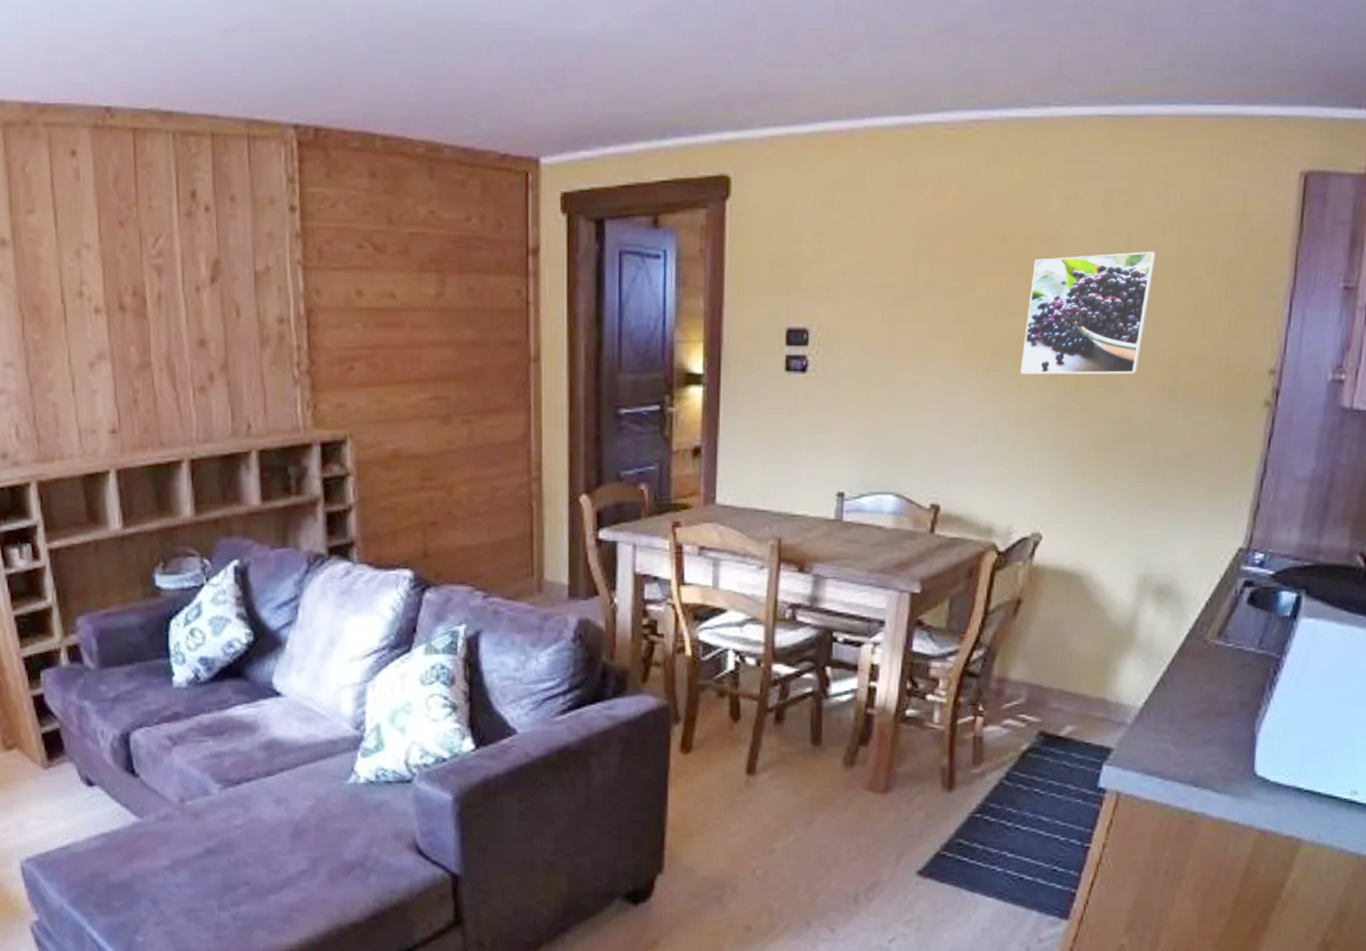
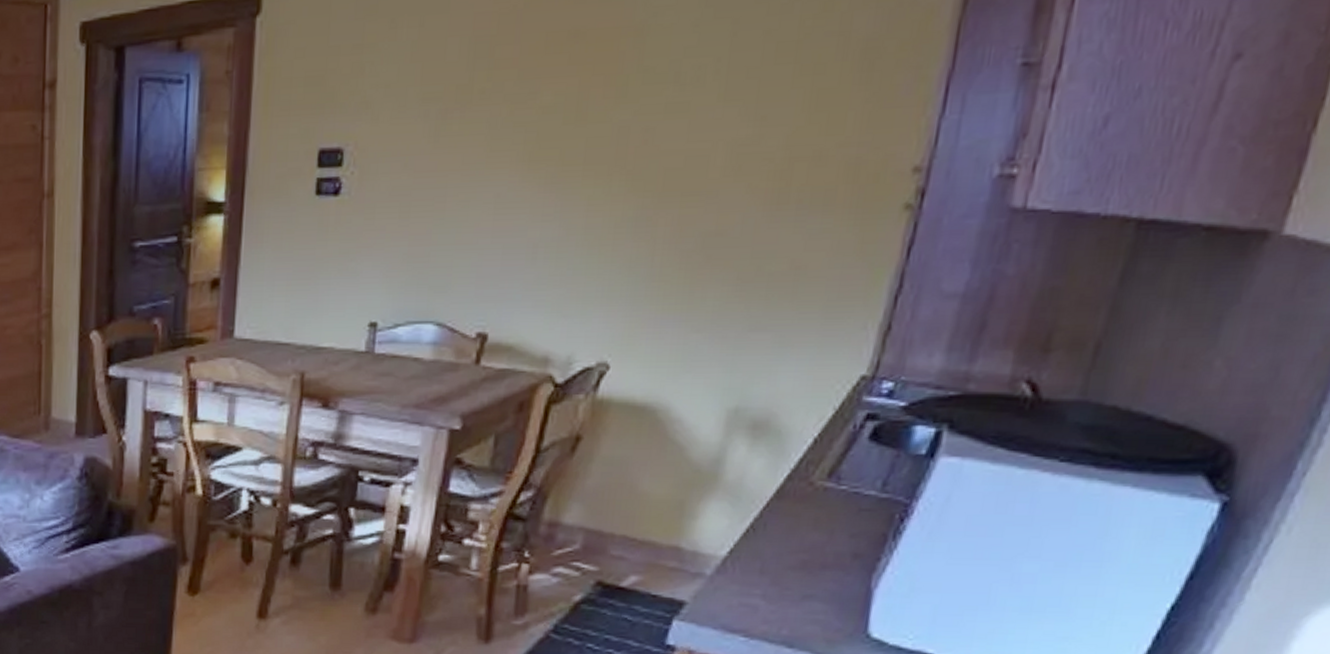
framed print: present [1020,251,1156,374] -> none [590,37,770,186]

